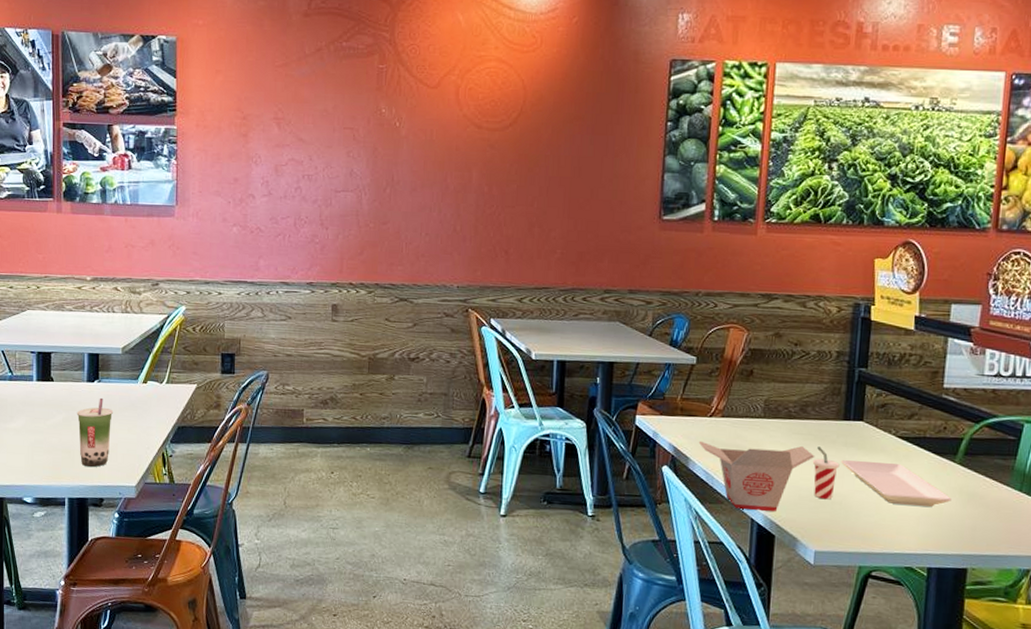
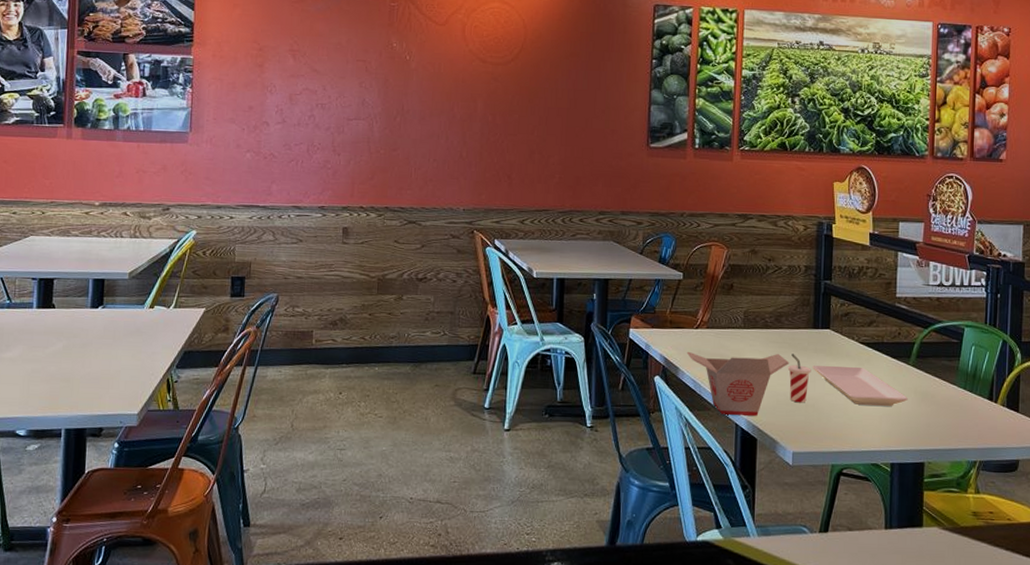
beverage cup: present [76,397,114,467] -> none [78,323,118,395]

